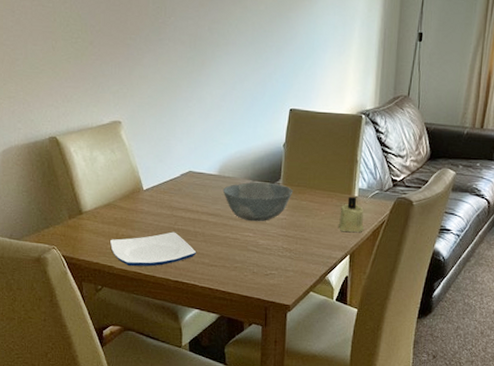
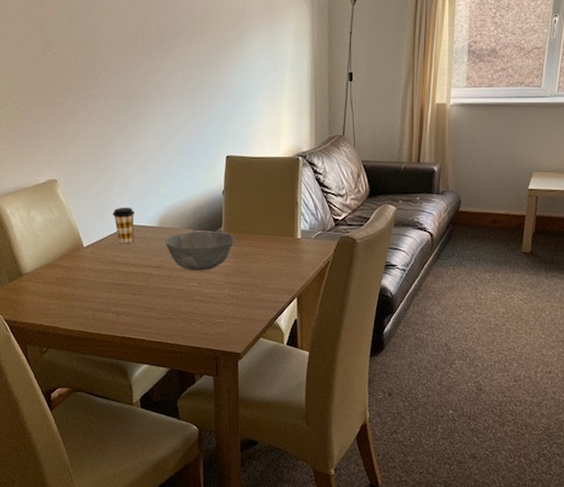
plate: present [110,232,197,267] -> none [53,287,142,326]
coffee cup: none [174,153,195,190] -> present [112,208,134,244]
candle: present [339,196,365,232] -> none [284,238,310,274]

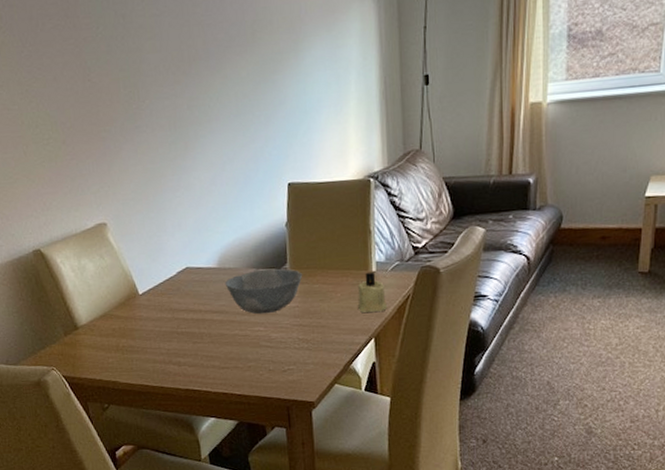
coffee cup: present [112,208,134,244] -> none [167,248,192,289]
candle: none [284,238,310,274] -> present [357,271,388,313]

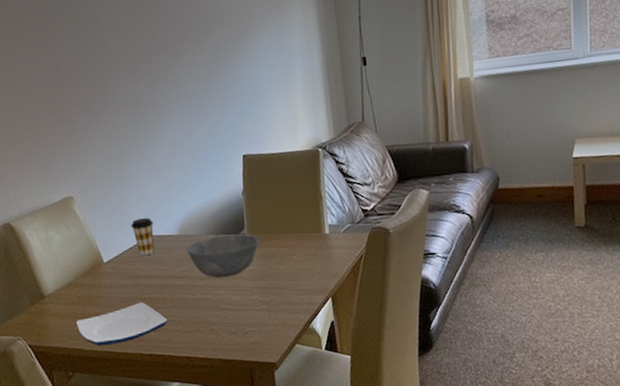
plate: none [111,336,205,380] -> present [76,302,168,346]
coffee cup: none [167,248,192,289] -> present [131,218,155,256]
candle: present [357,271,388,313] -> none [312,234,343,273]

